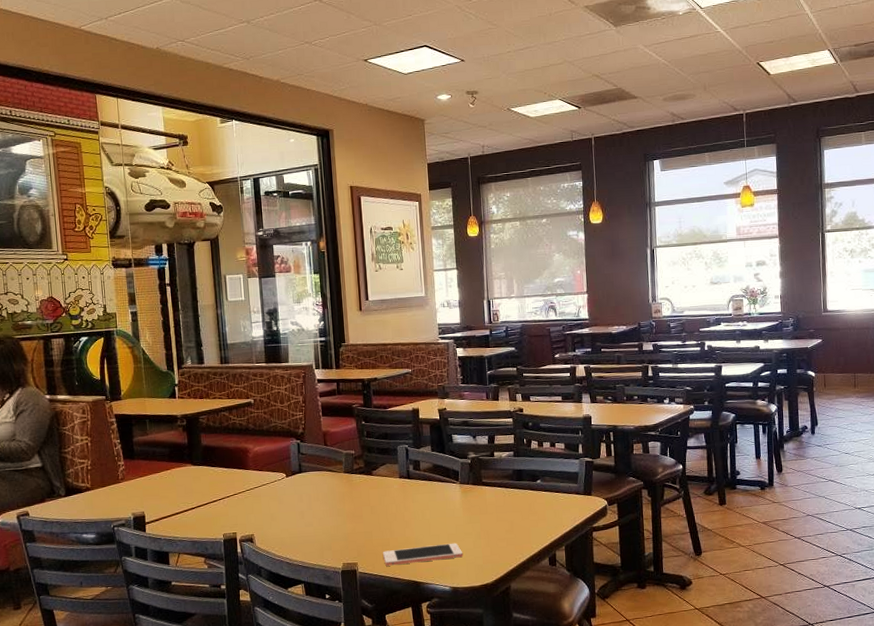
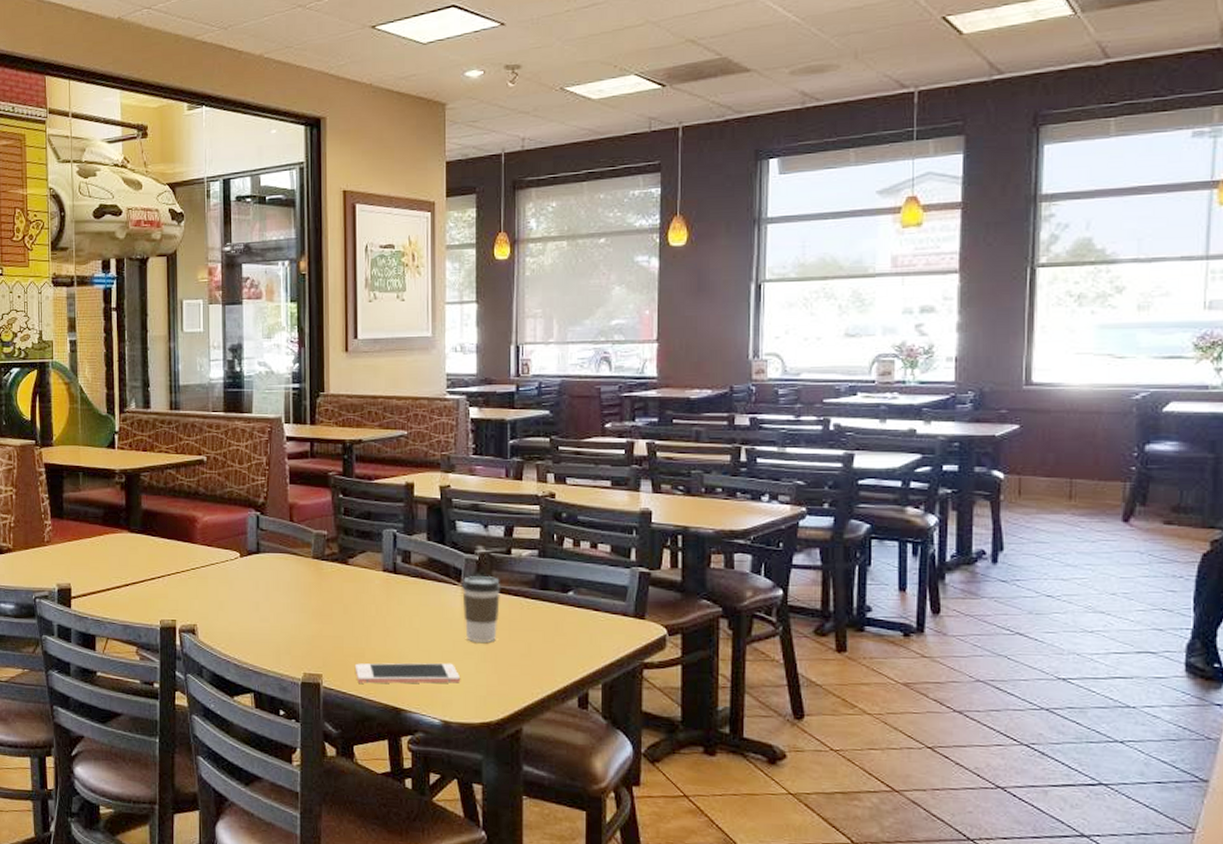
coffee cup: none [459,474,489,526] -> present [462,576,501,643]

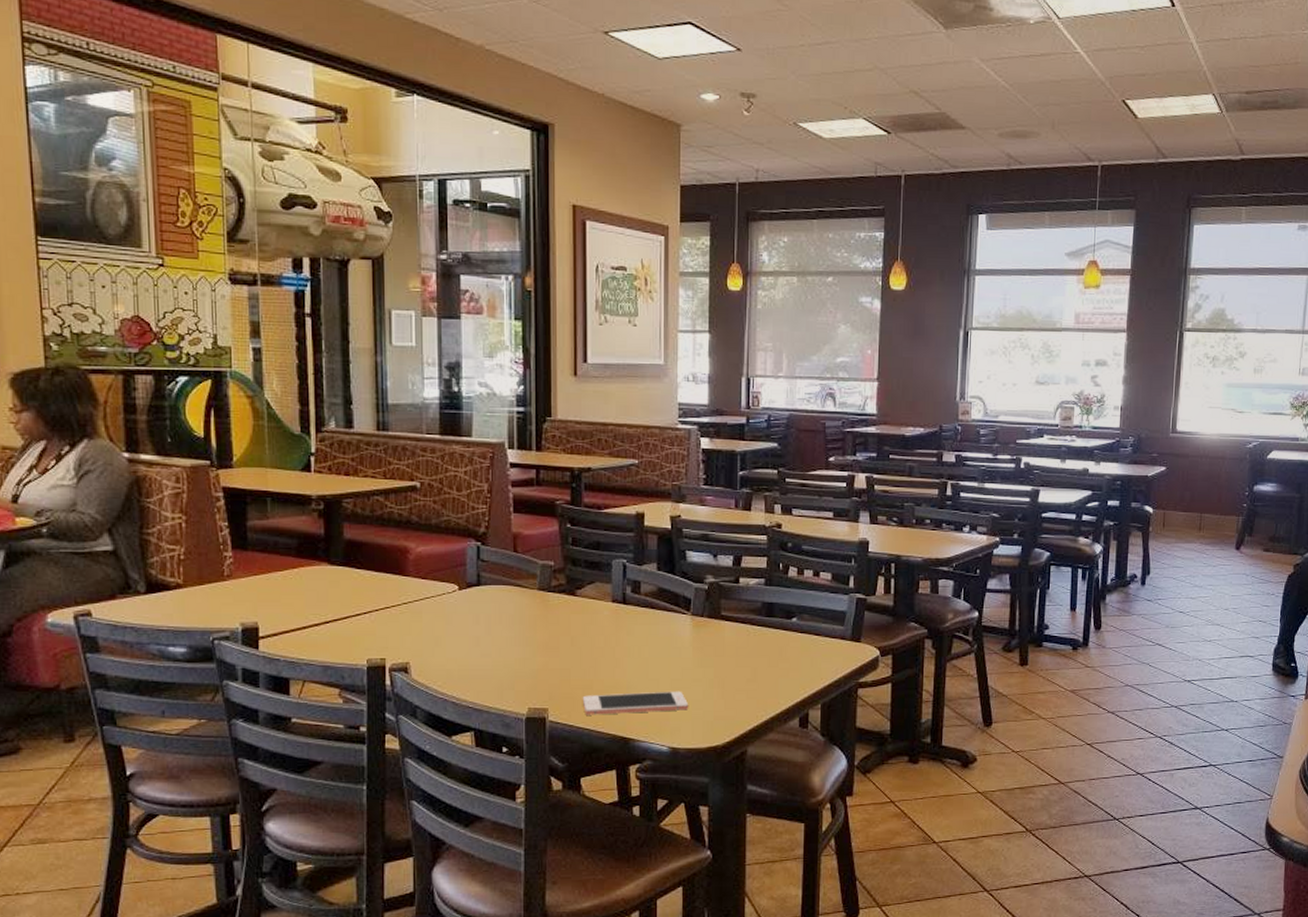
coffee cup: present [462,576,501,643] -> none [691,605,729,671]

